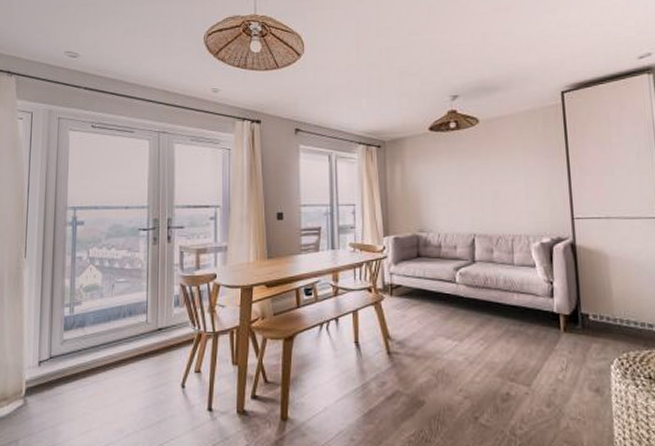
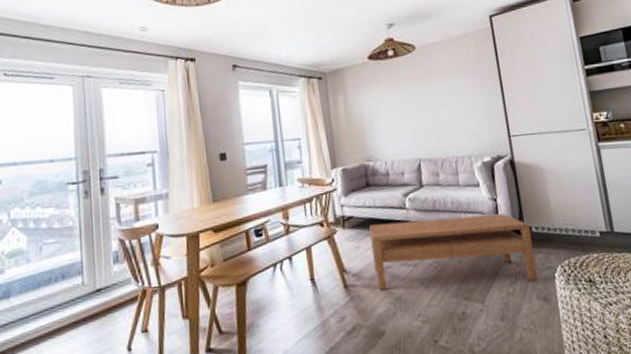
coffee table: none [417,295,591,370] -> present [369,213,538,291]

